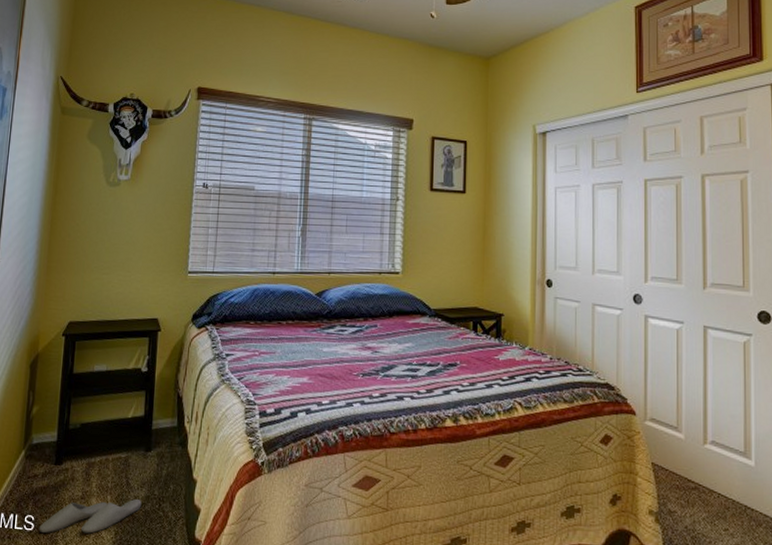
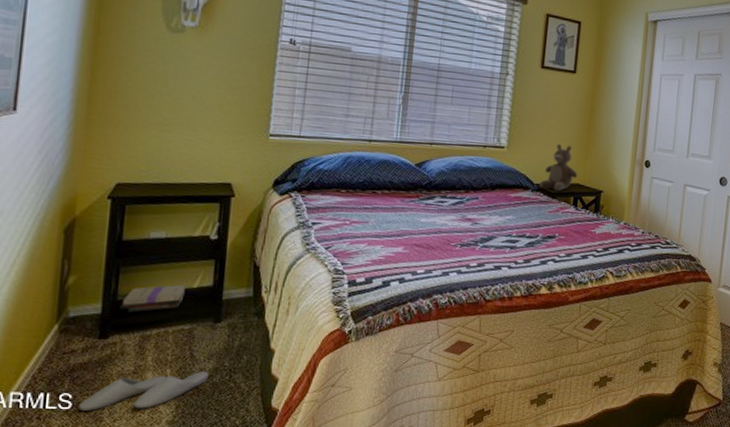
books: none [71,414,122,441] -> present [119,284,186,313]
bear: none [436,266,476,317] -> present [538,143,578,192]

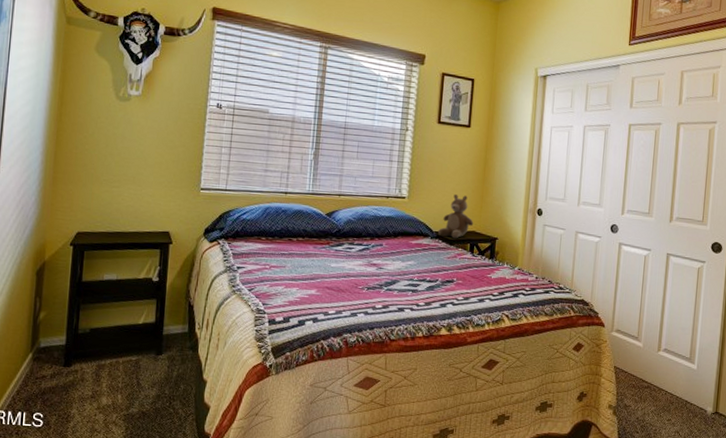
slippers: present [78,372,209,412] -> none [48,398,152,430]
books: present [119,284,186,313] -> none [80,320,133,344]

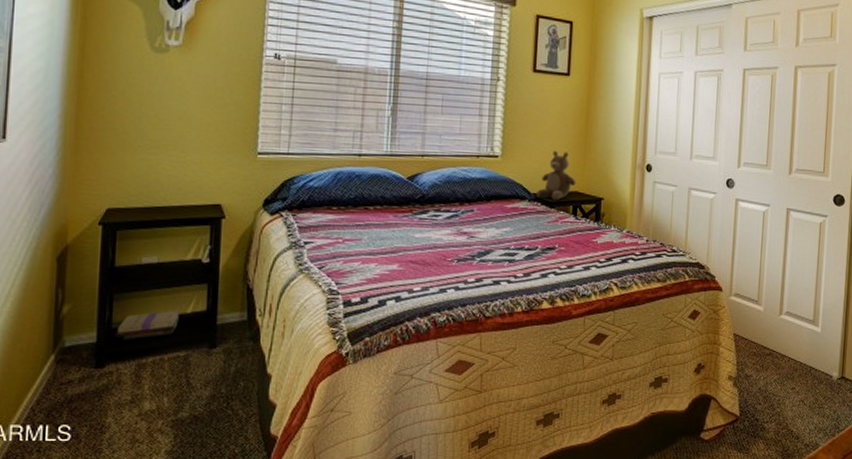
books: none [80,320,133,344] -> present [114,310,179,340]

